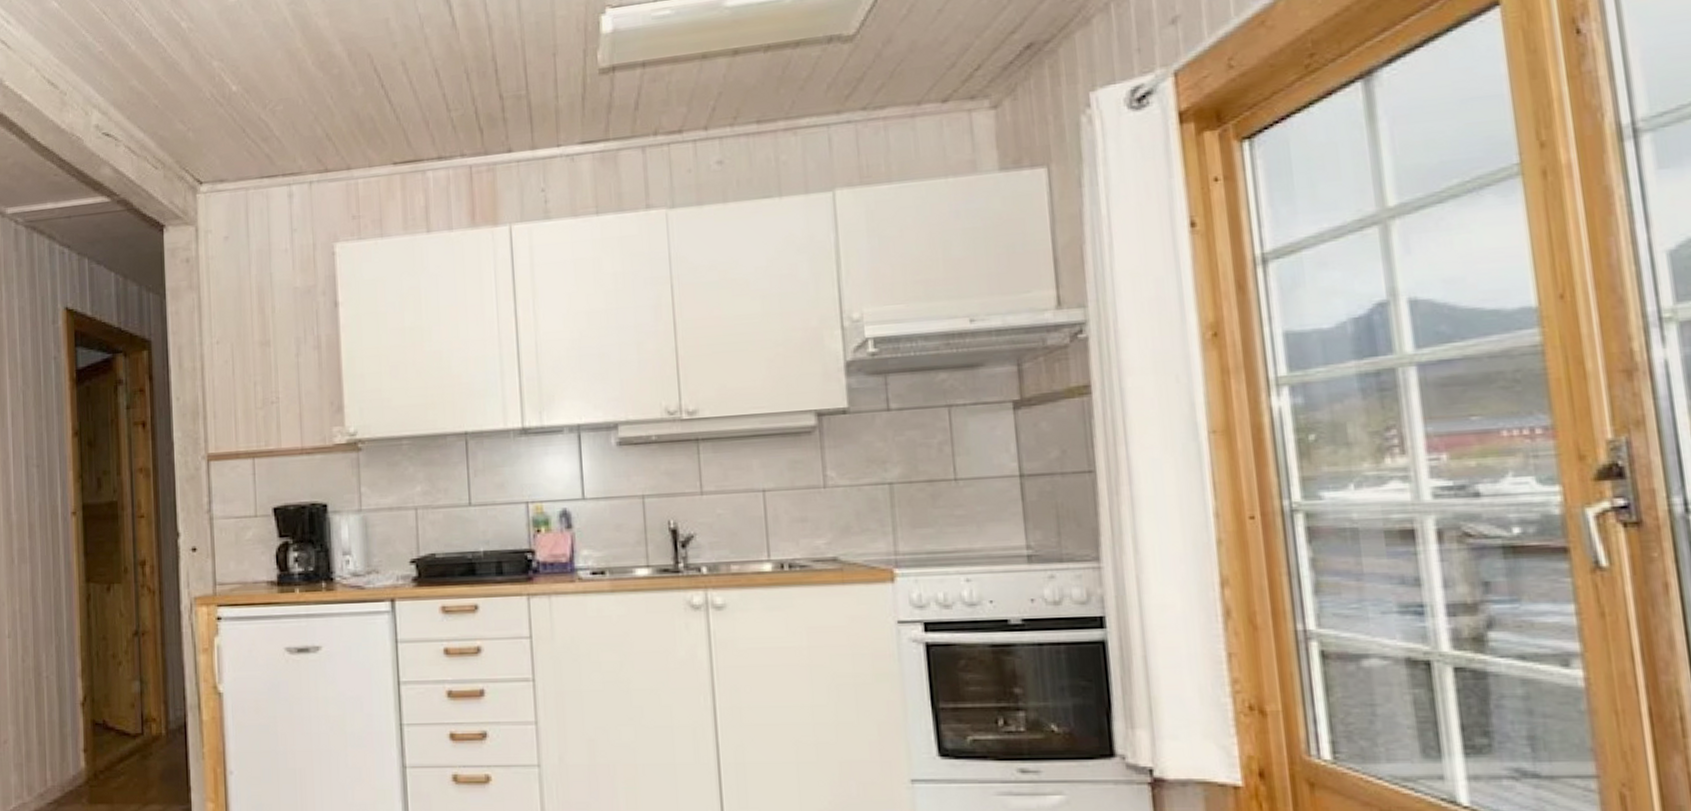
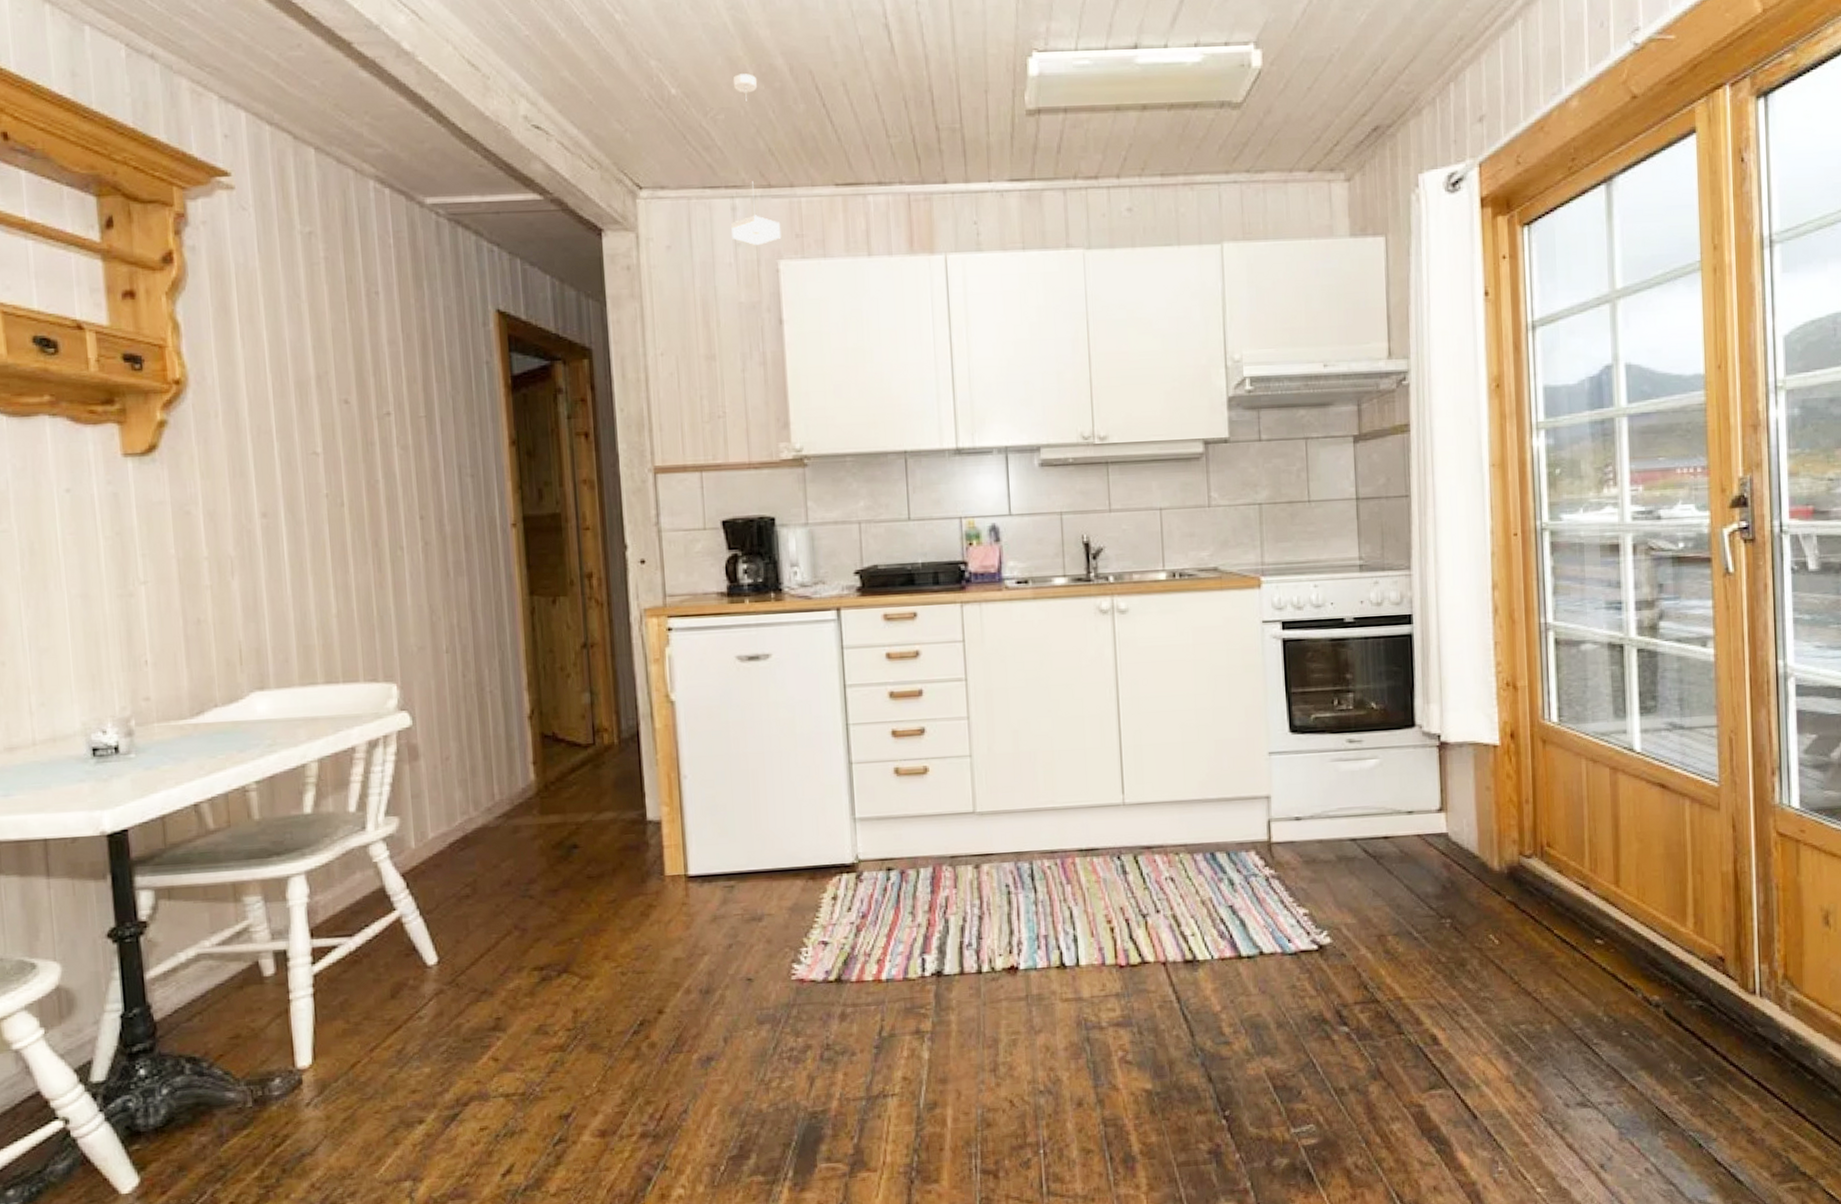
pendant lamp: none [288,63,338,231] -> present [731,74,782,246]

